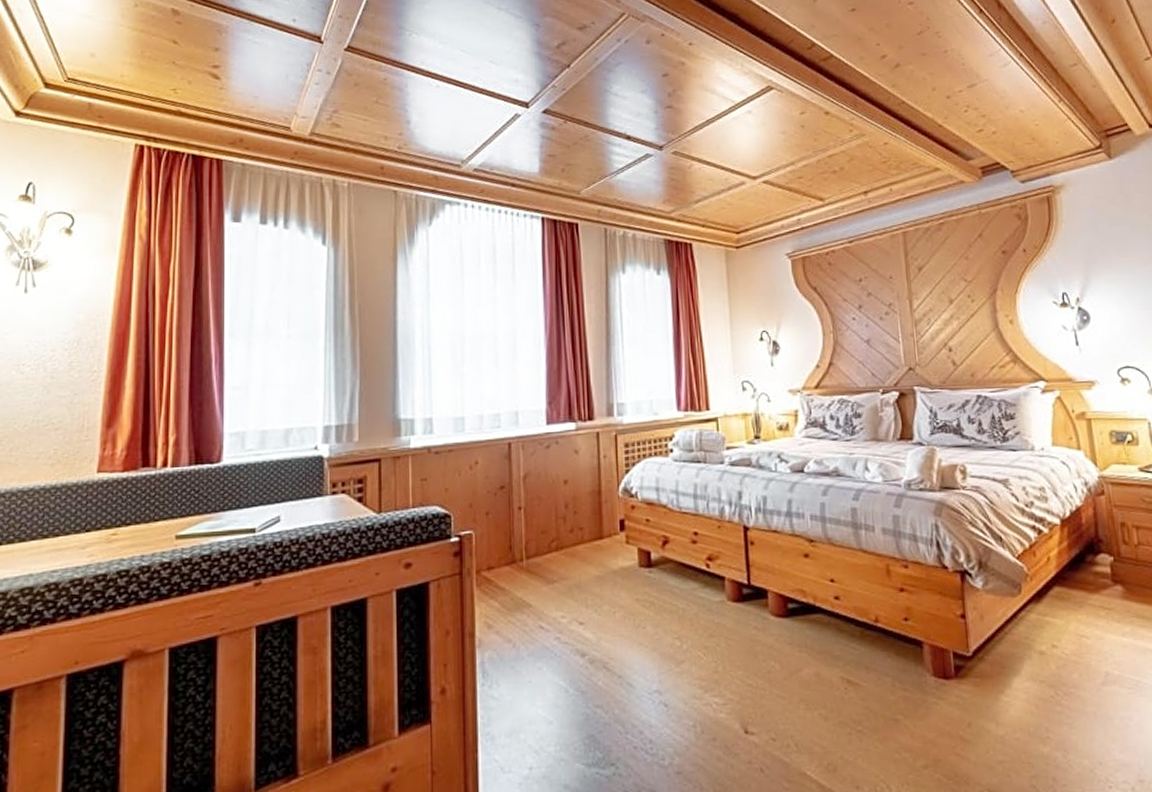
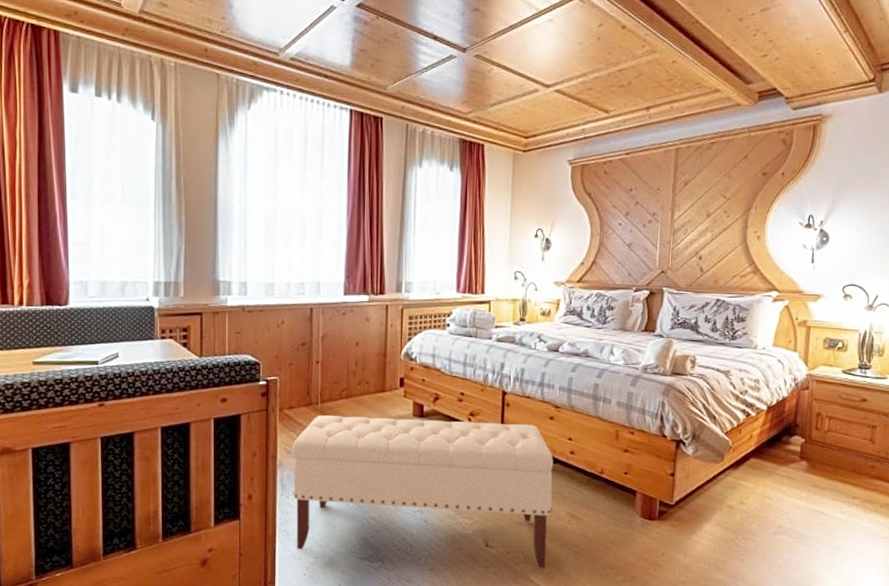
bench: none [494,565,824,759] -> present [292,415,554,568]

